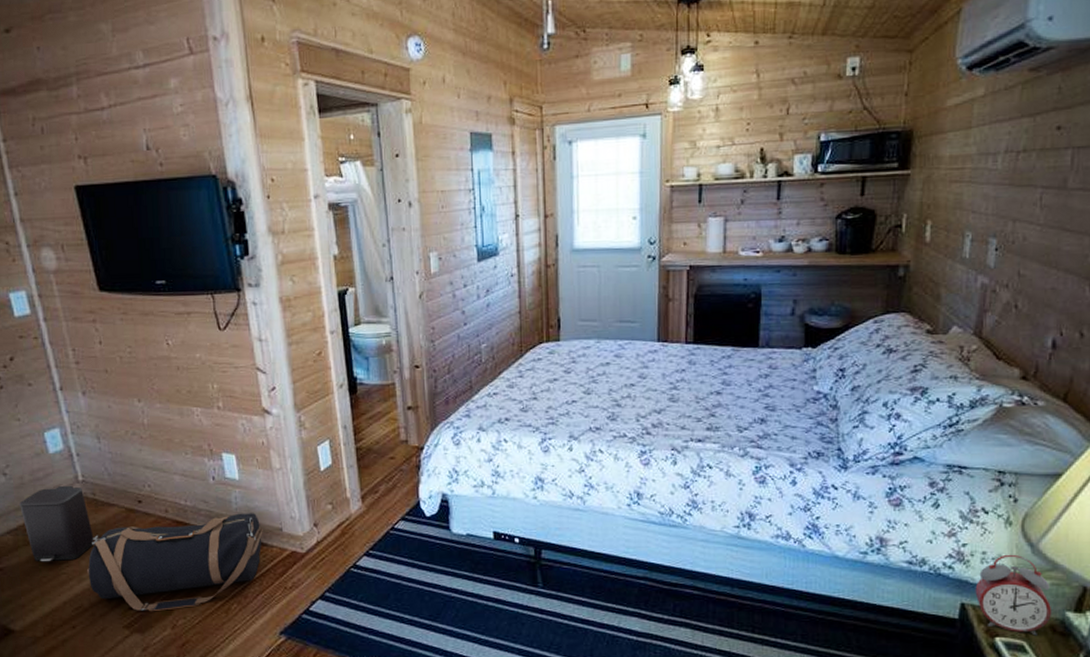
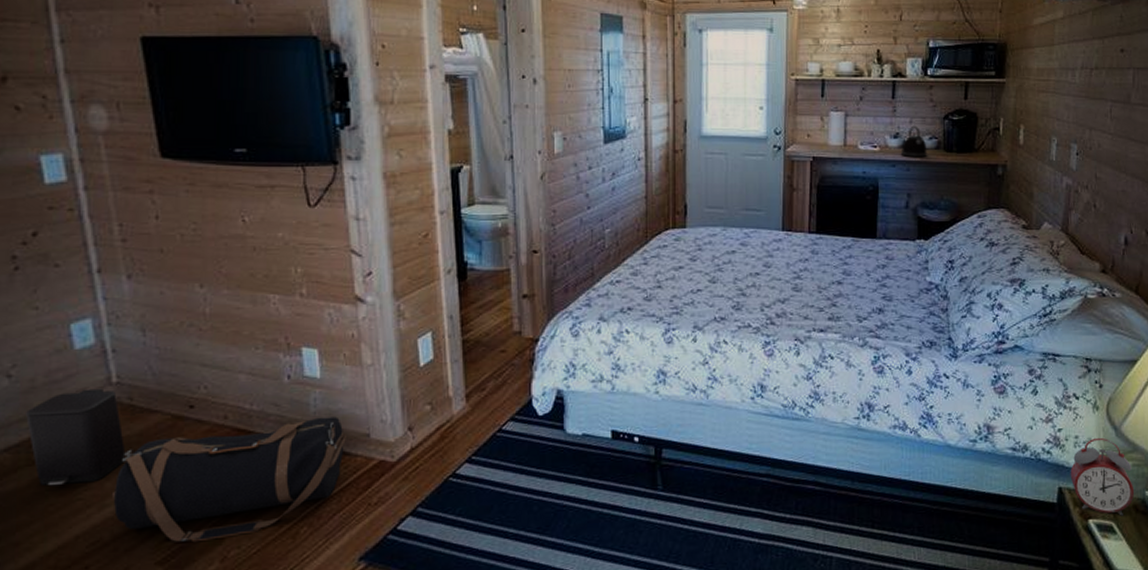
kettle: none [786,227,817,262] -> present [900,125,927,158]

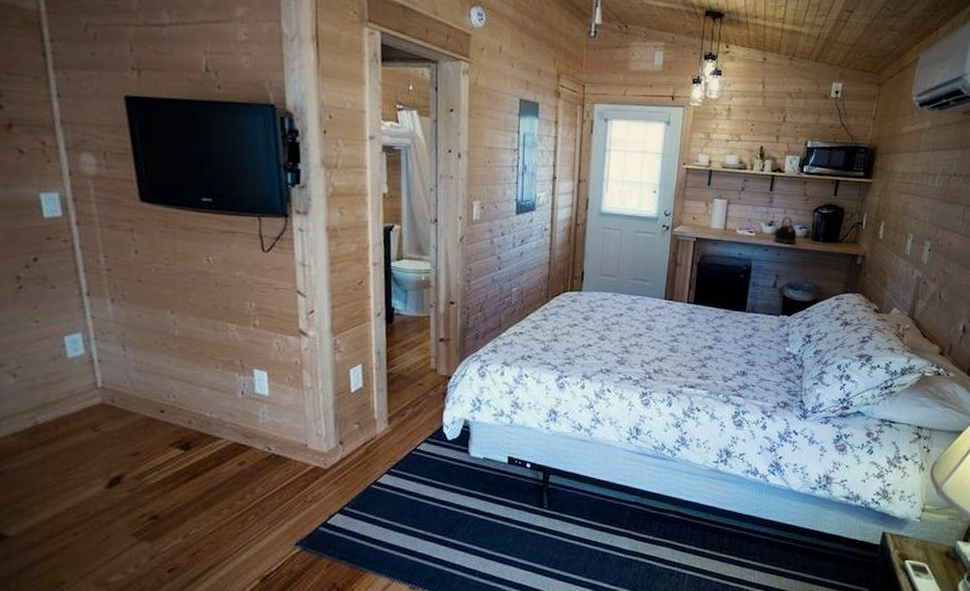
pedal bin: present [26,388,126,486] -> none [28,390,109,467]
duffel bag: present [111,416,346,543] -> none [96,428,288,521]
alarm clock: present [1070,437,1135,516] -> none [893,493,948,560]

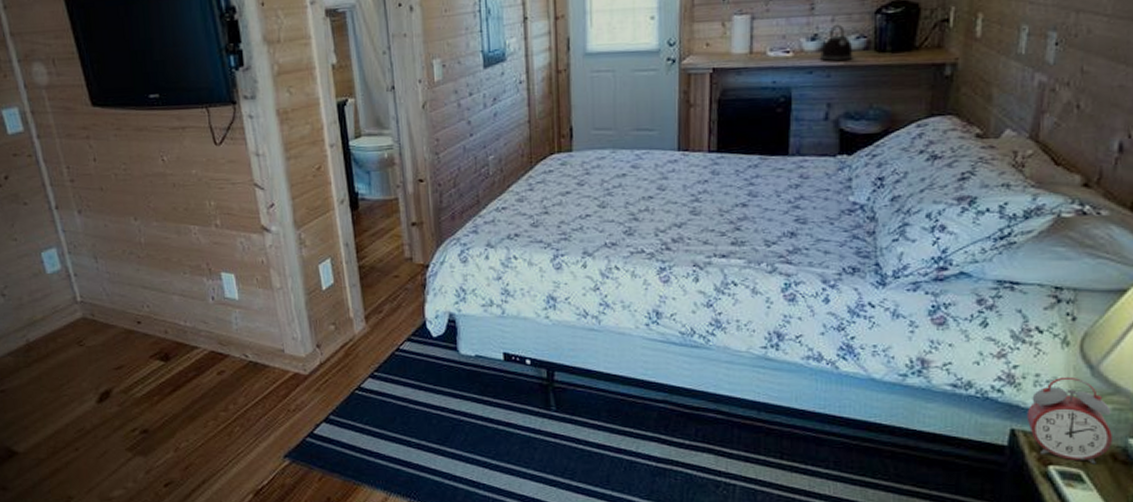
alarm clock: none [893,493,948,560] -> present [1026,376,1114,464]

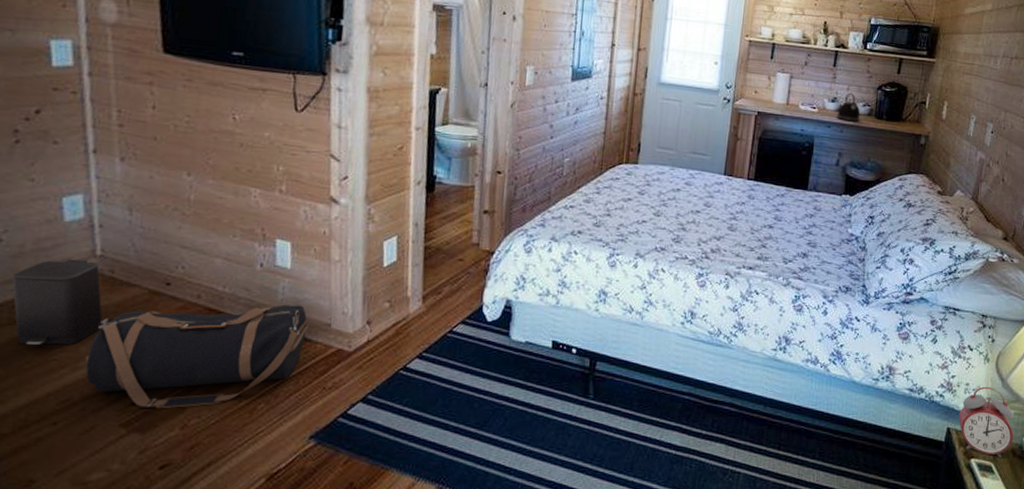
pedal bin: none [19,306,95,384] -> present [12,258,103,346]
duffel bag: none [87,333,265,435] -> present [85,304,309,409]

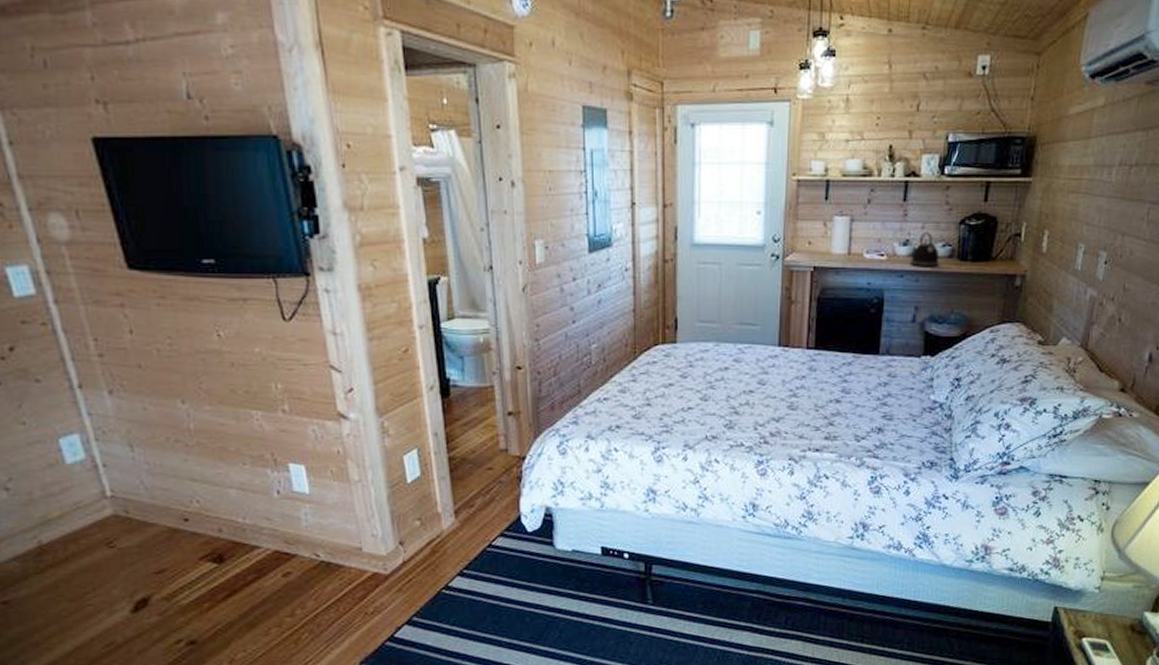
pedal bin: present [12,258,103,346] -> none [28,501,129,593]
duffel bag: present [85,304,309,409] -> none [119,531,339,646]
alarm clock: present [958,386,1014,458] -> none [1067,559,1133,635]

